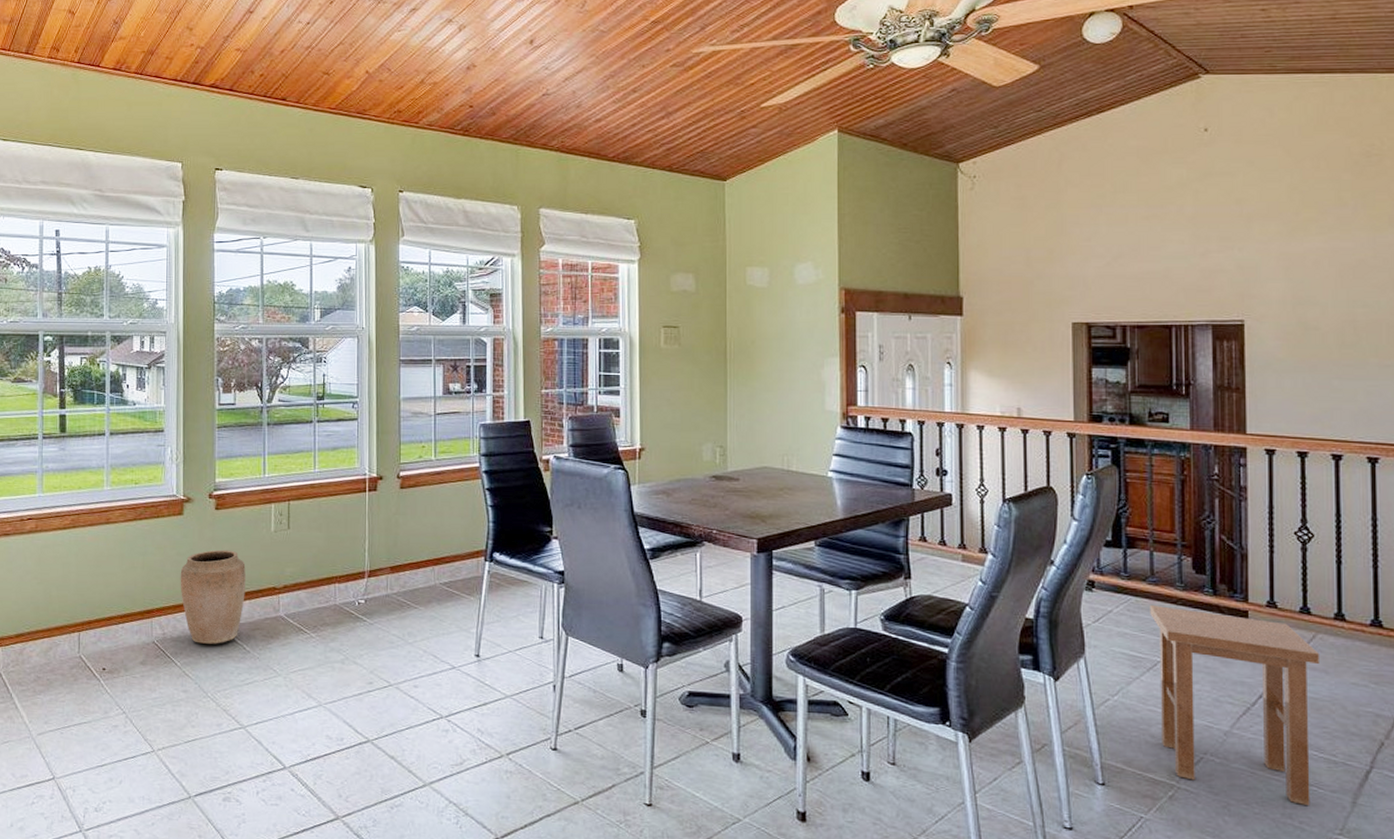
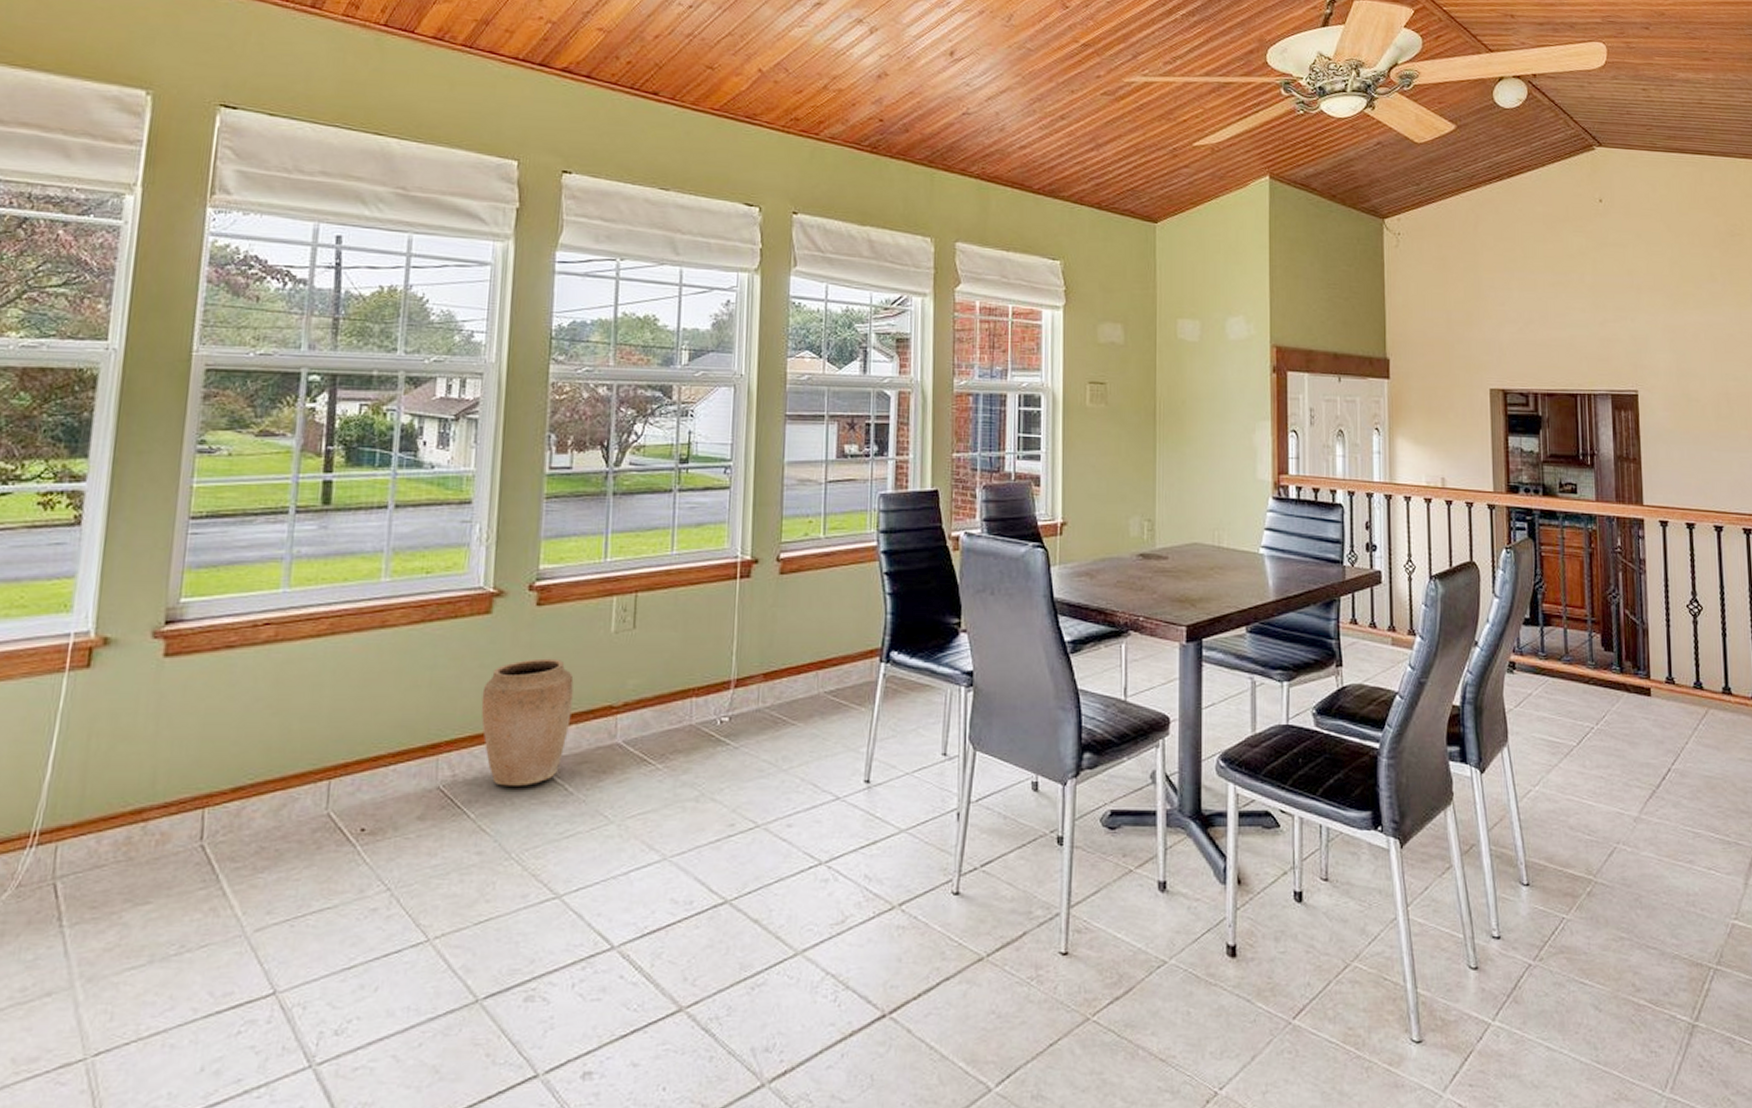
stool: present [1150,605,1320,807] -> none [1565,686,1713,892]

